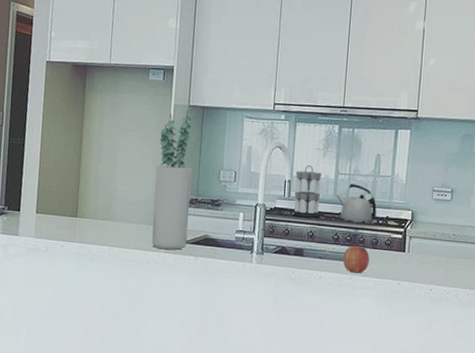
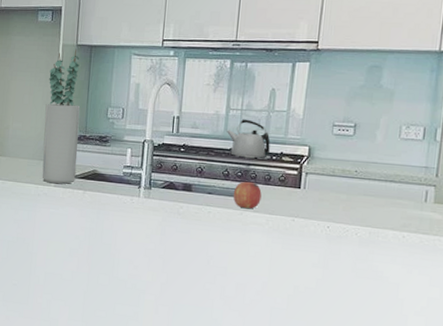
spice rack: present [293,164,321,218] -> none [181,100,212,154]

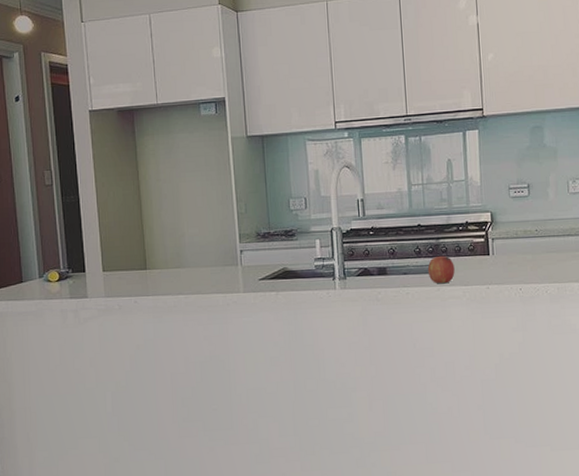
vase: present [42,49,81,184] -> none [221,141,266,290]
kettle: present [226,119,271,159] -> none [411,193,455,232]

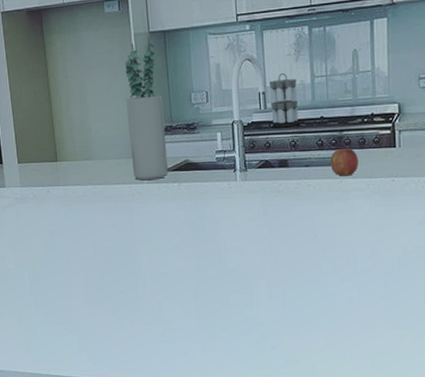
vase: none [221,141,266,290] -> present [125,37,168,181]
spice rack: none [368,180,398,236] -> present [270,72,300,128]

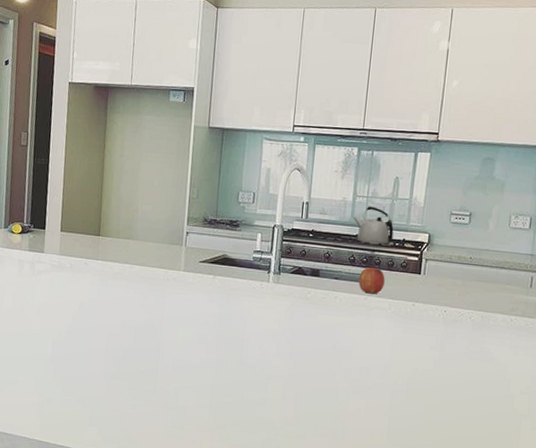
vase: present [125,37,168,181] -> none [171,131,212,269]
spice rack: present [270,72,300,128] -> none [310,187,339,240]
kettle: none [314,84,360,125] -> present [353,206,394,245]

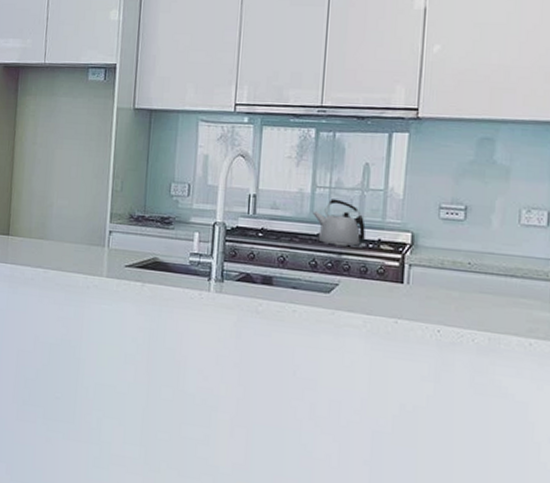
fruit: present [358,267,385,294] -> none [322,273,357,308]

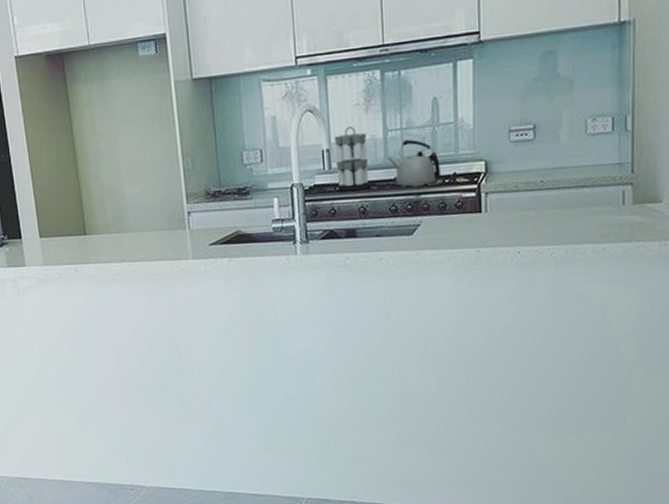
spice rack: none [259,176,294,240] -> present [335,125,370,192]

